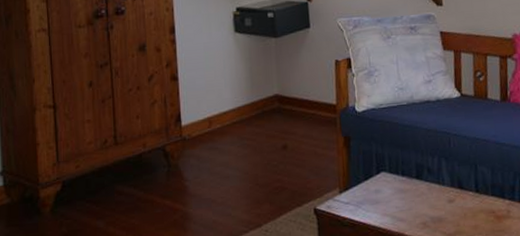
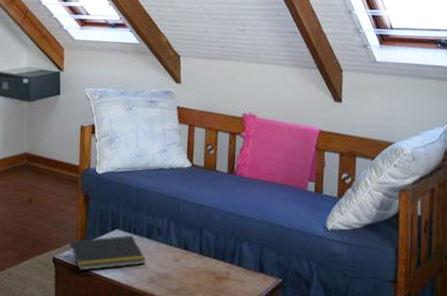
notepad: none [330,177,417,221] -> present [67,235,146,271]

